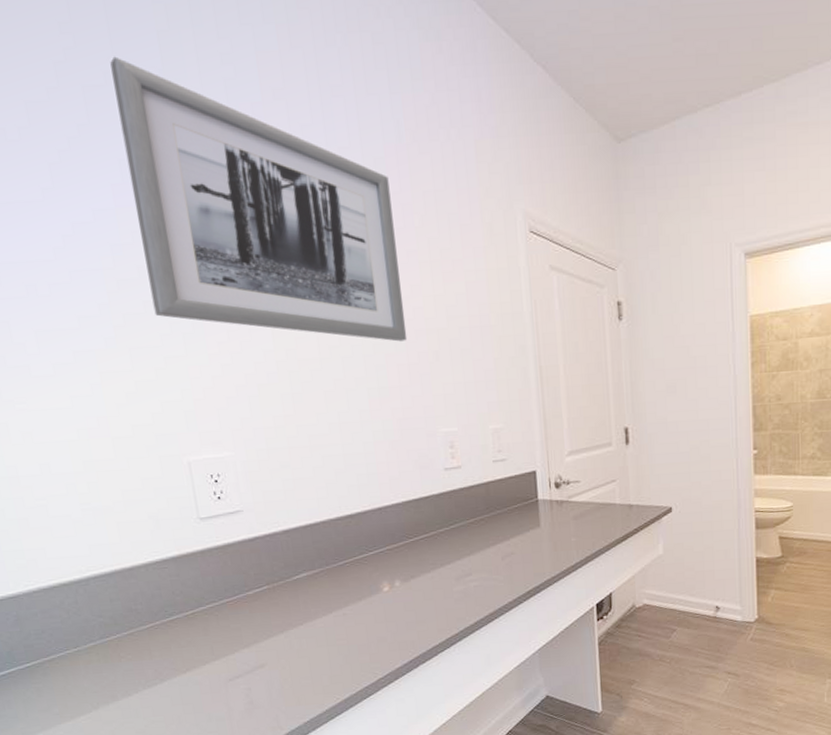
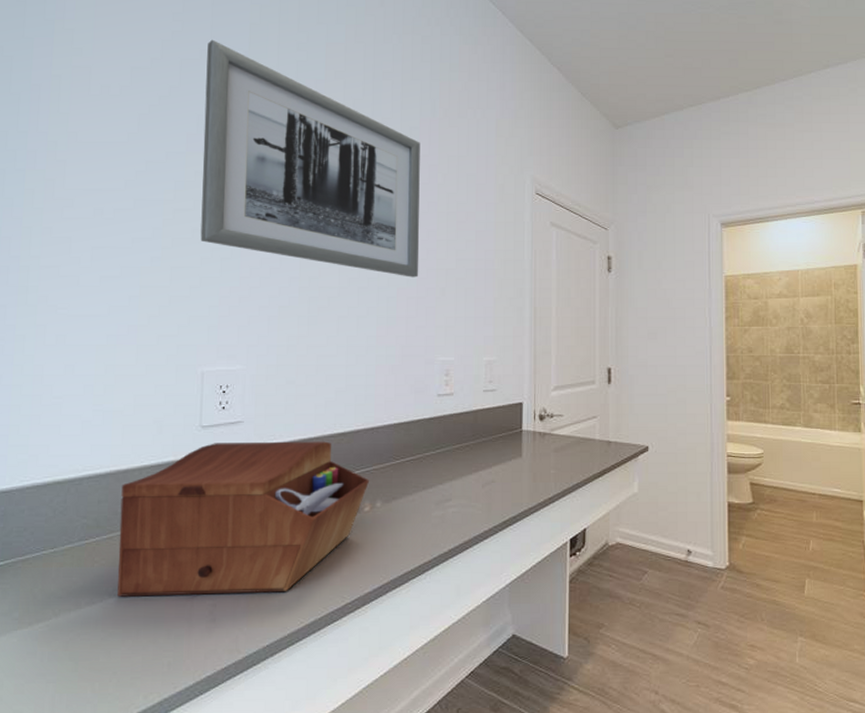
sewing box: none [130,525,385,688] -> present [117,441,369,597]

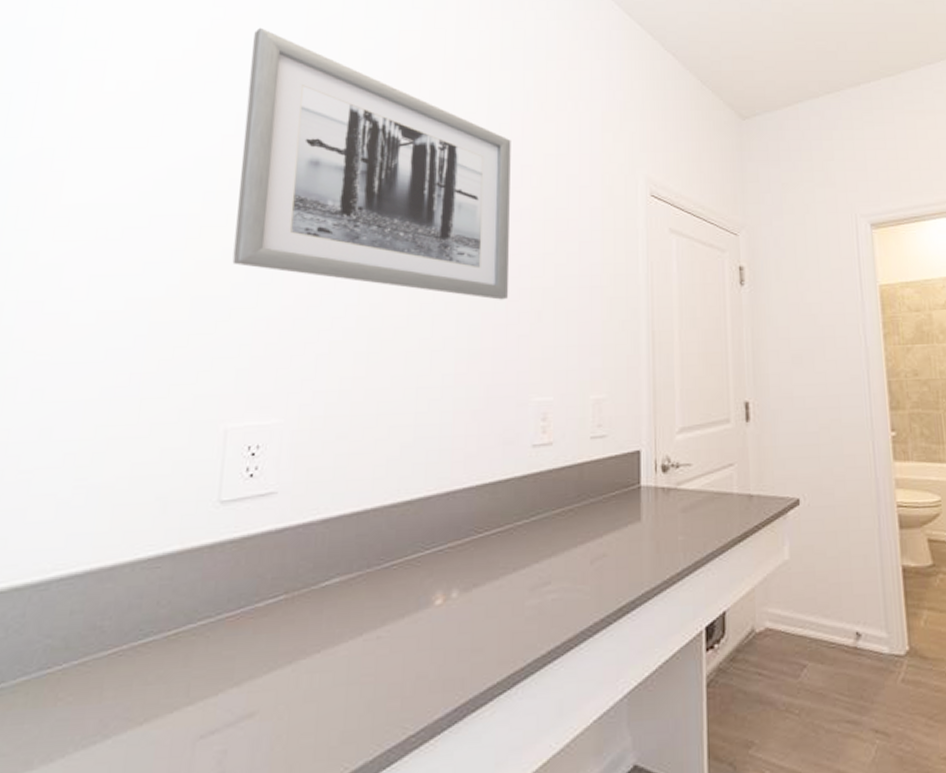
sewing box: present [117,441,369,597] -> none [87,513,442,749]

